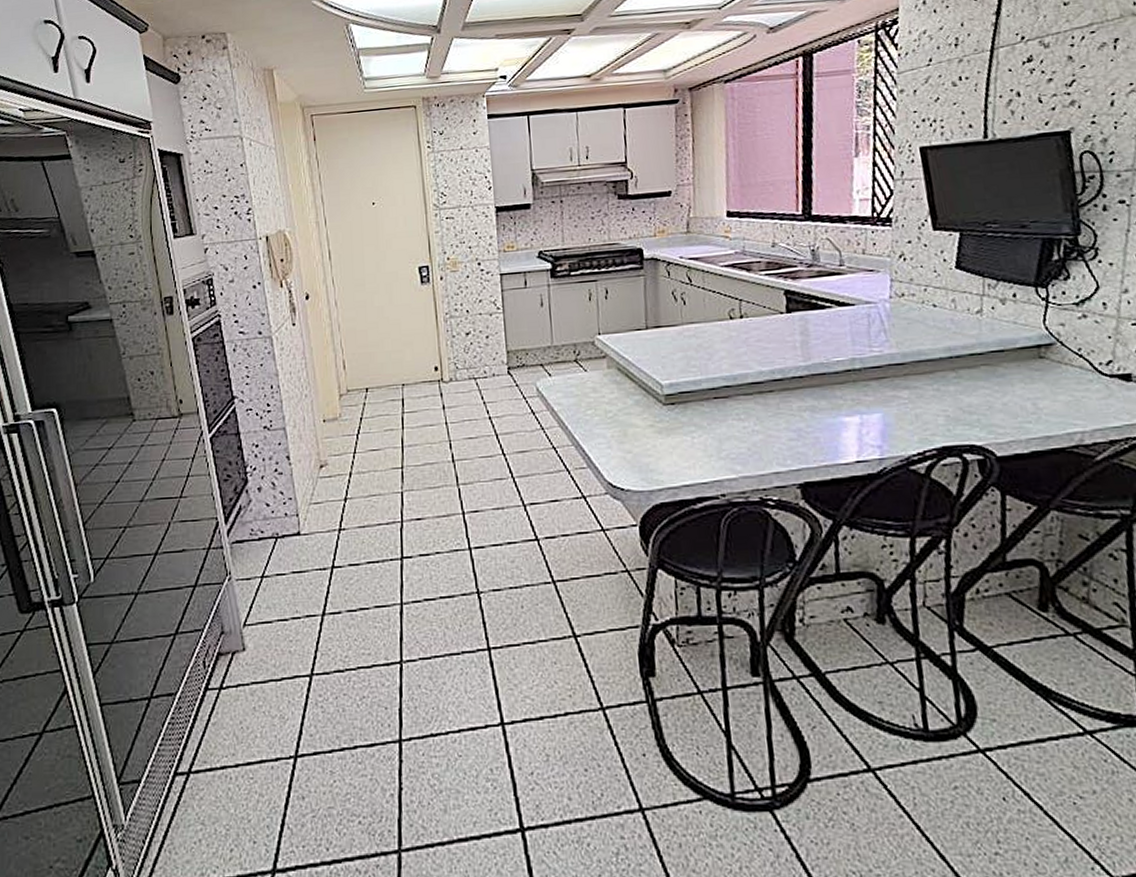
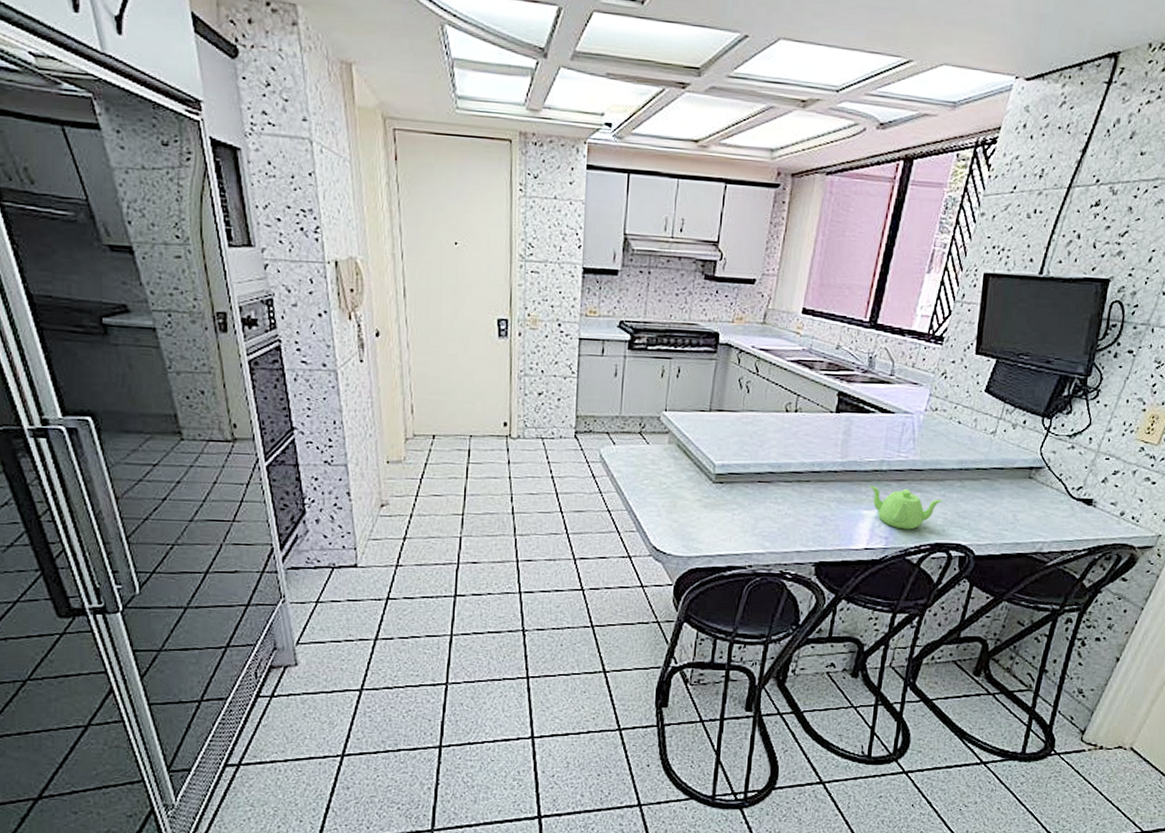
teapot: none [844,387,938,435] -> present [869,485,943,530]

